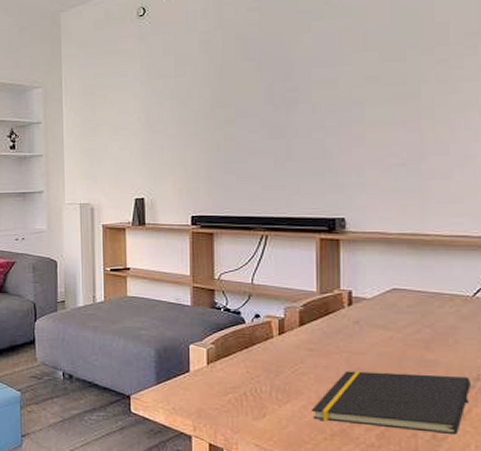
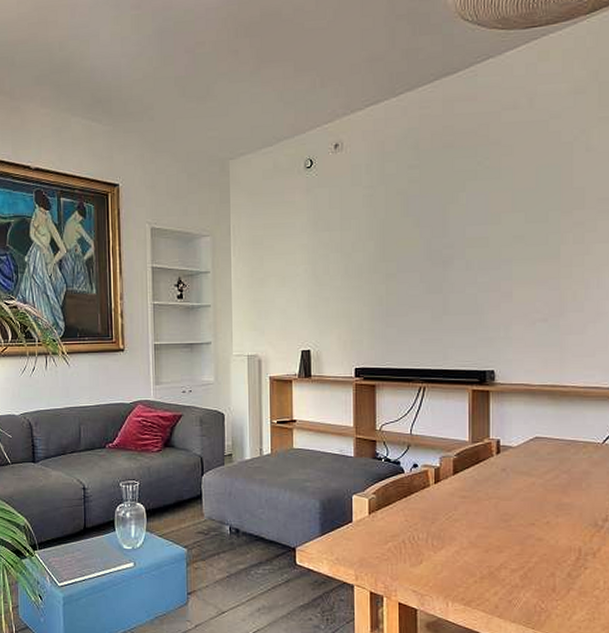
notepad: present [311,371,470,436] -> none [463,516,600,573]

